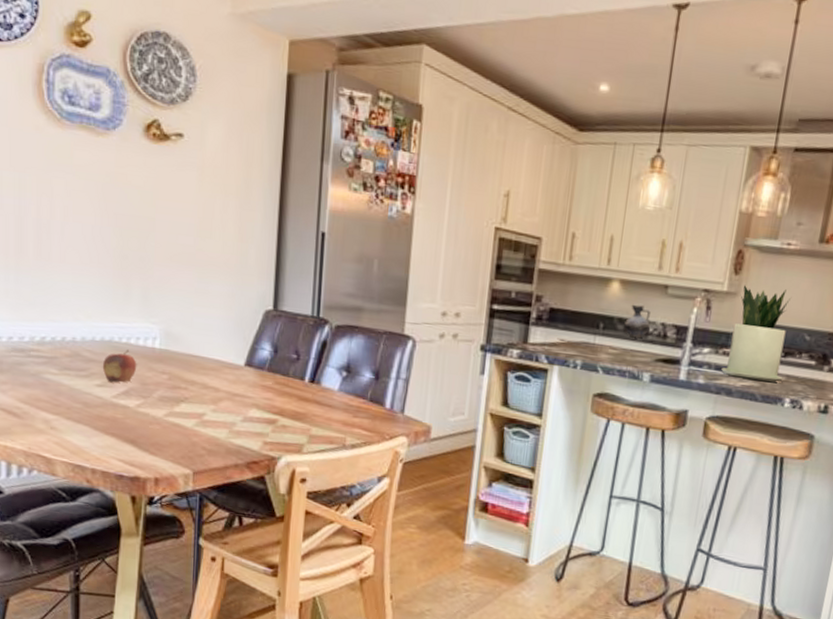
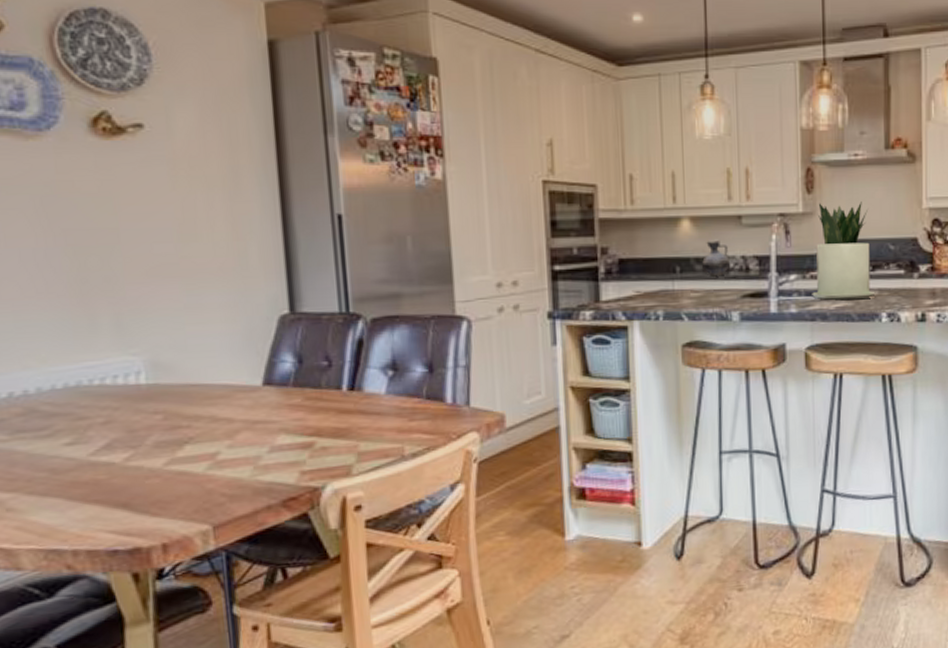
fruit: present [102,349,137,383] -> none [69,393,119,438]

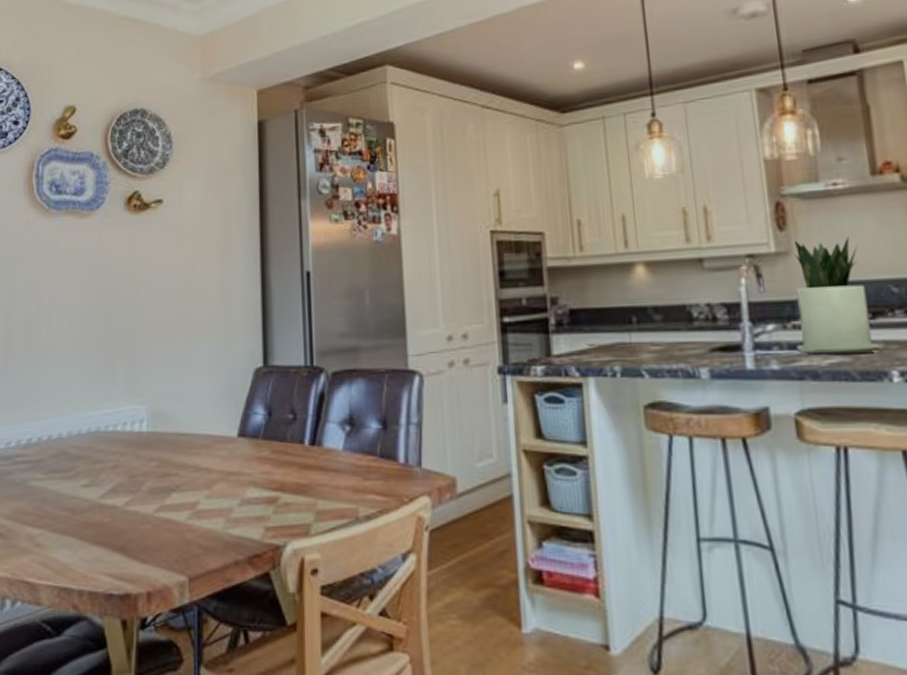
ceramic jug: present [702,239,730,277] -> none [661,285,693,328]

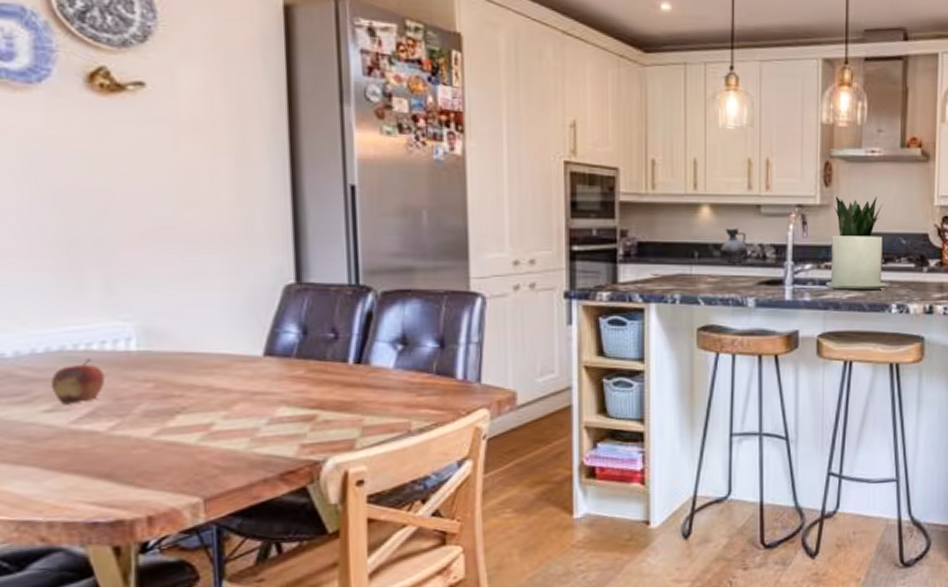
fruit: none [88,438,125,481] -> present [50,358,106,405]
ceramic jug: none [661,285,693,328] -> present [720,227,747,263]

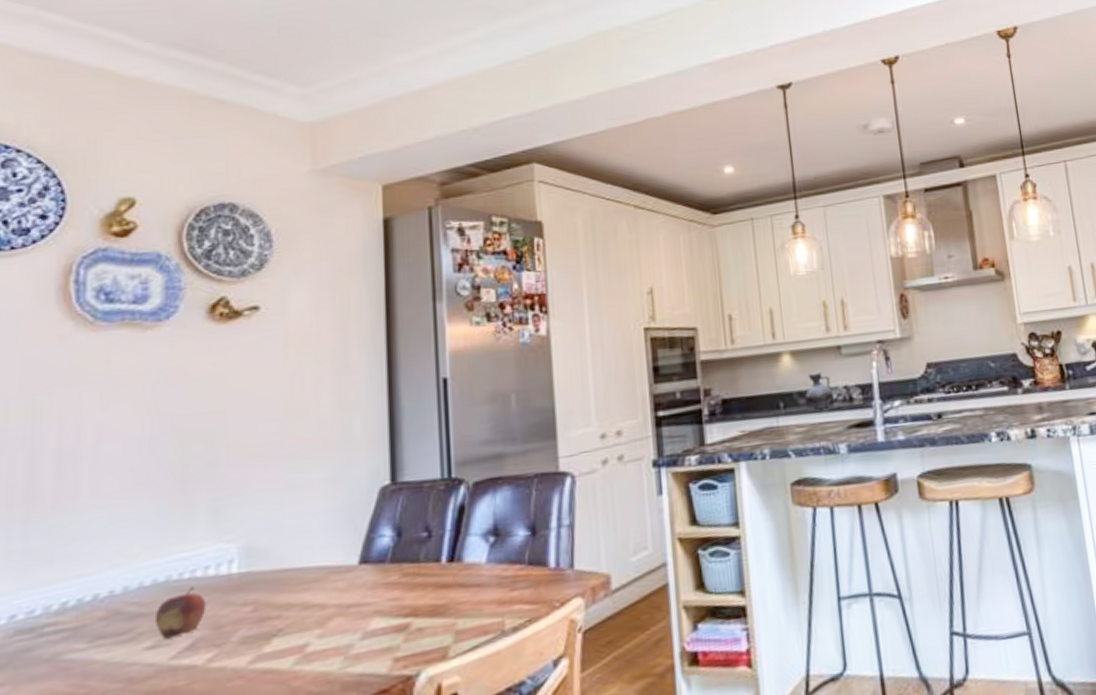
planter: present [826,196,887,291] -> none [915,322,982,425]

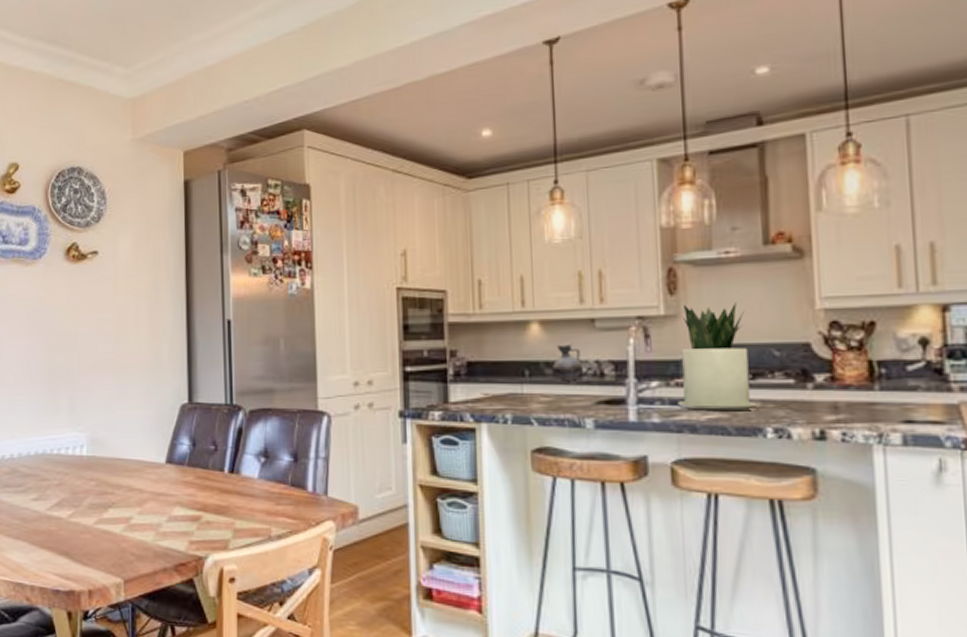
fruit: present [154,586,207,640] -> none [37,460,68,495]
planter: none [915,322,982,425] -> present [678,303,758,412]

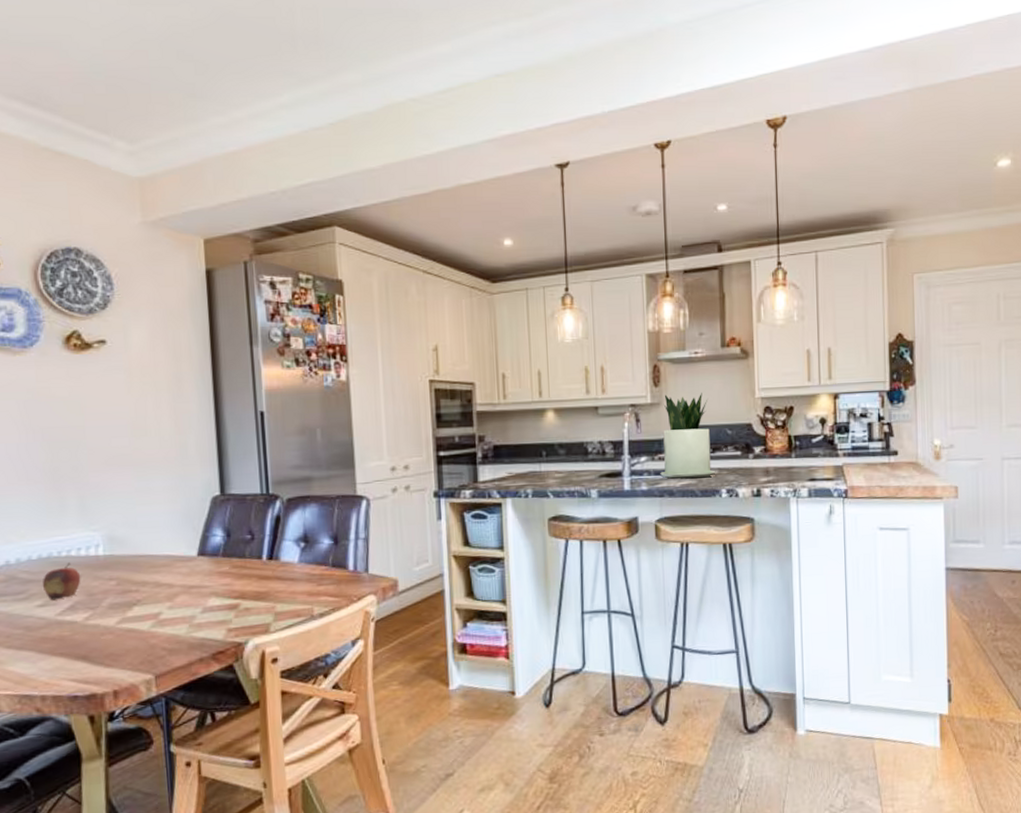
fruit: none [37,460,68,495] -> present [42,562,81,601]
ceramic jug: present [553,343,582,381] -> none [565,427,589,460]

